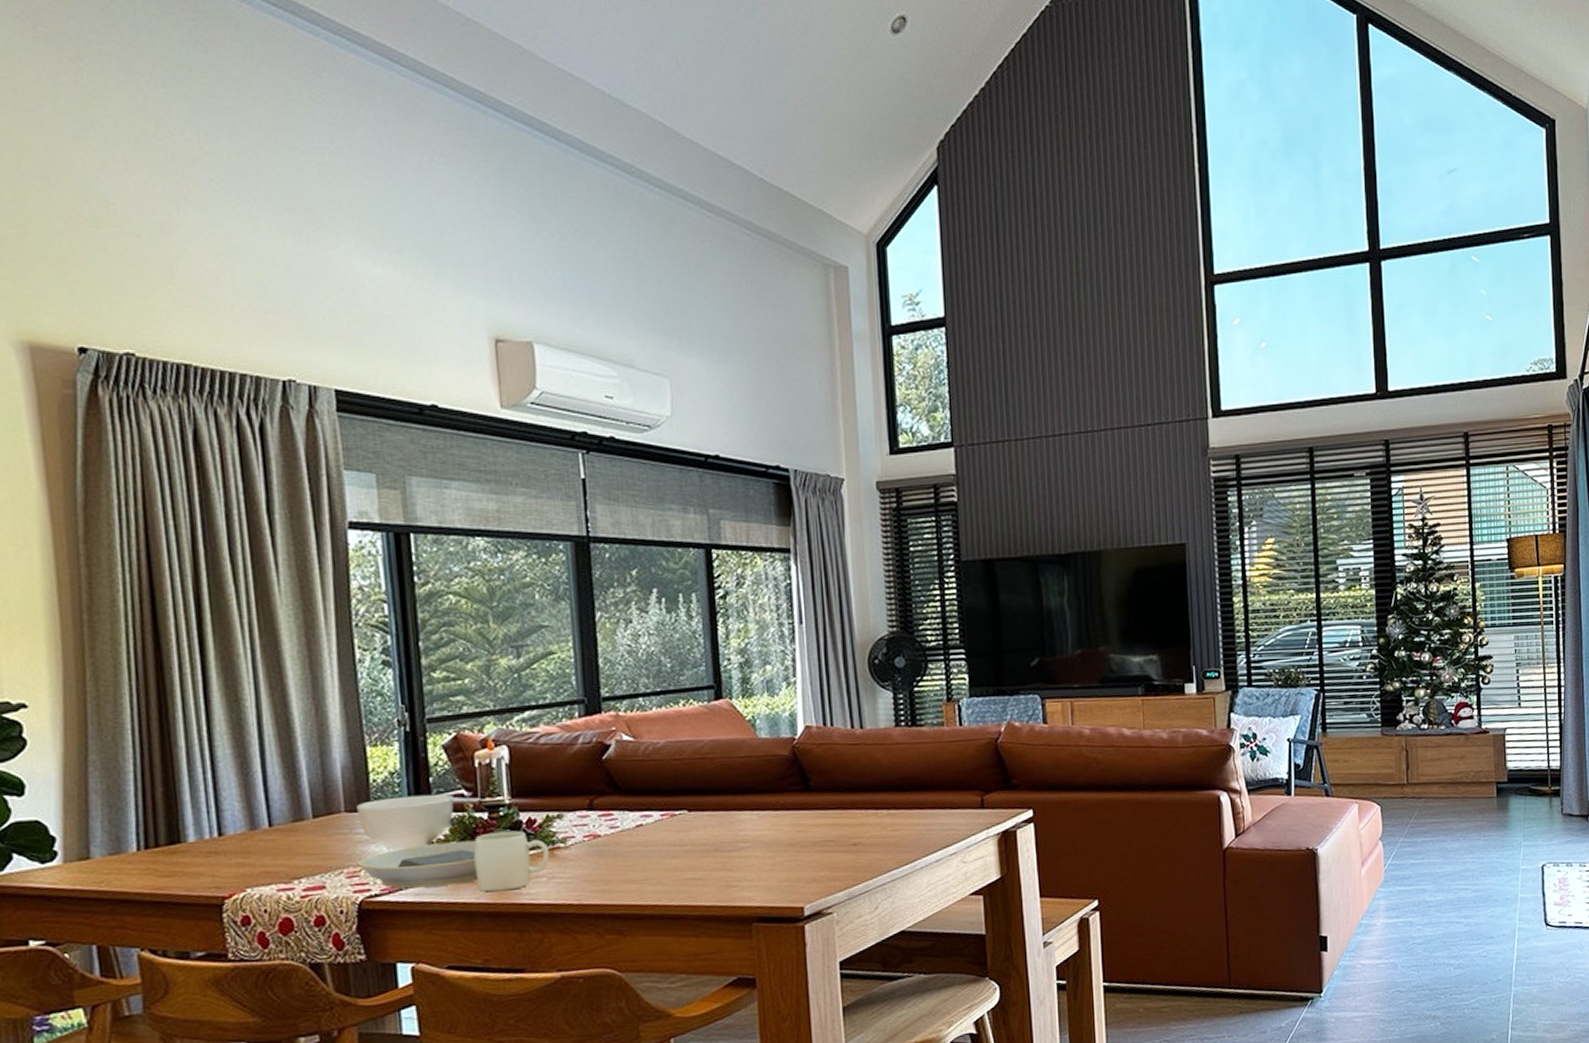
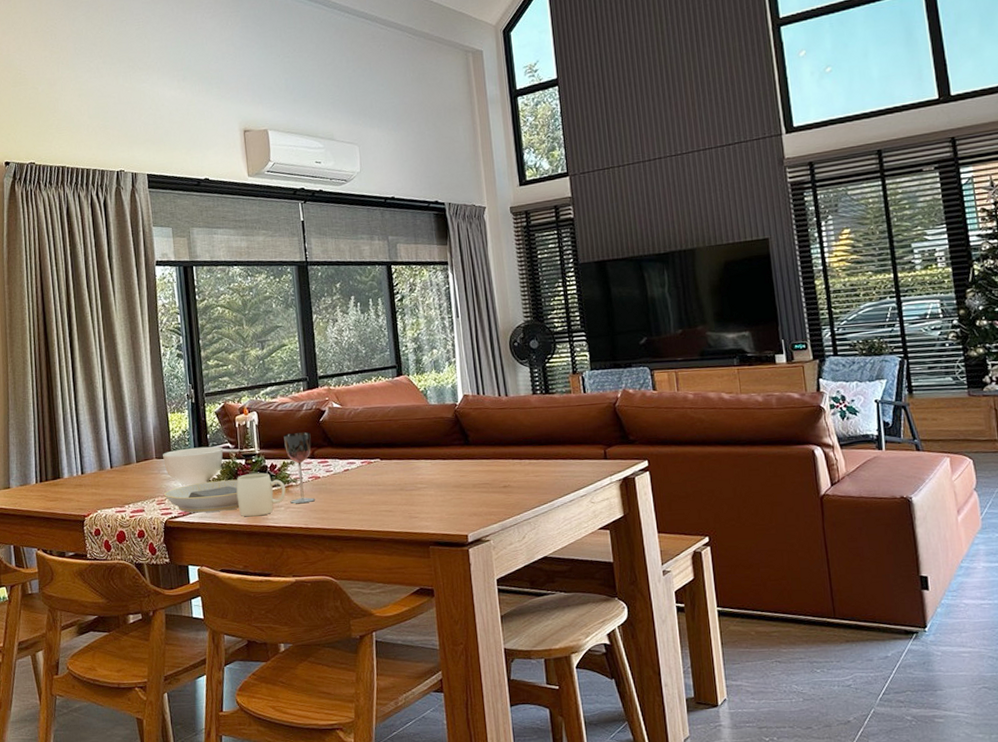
wineglass: none [548,774,592,872] -> present [283,432,315,503]

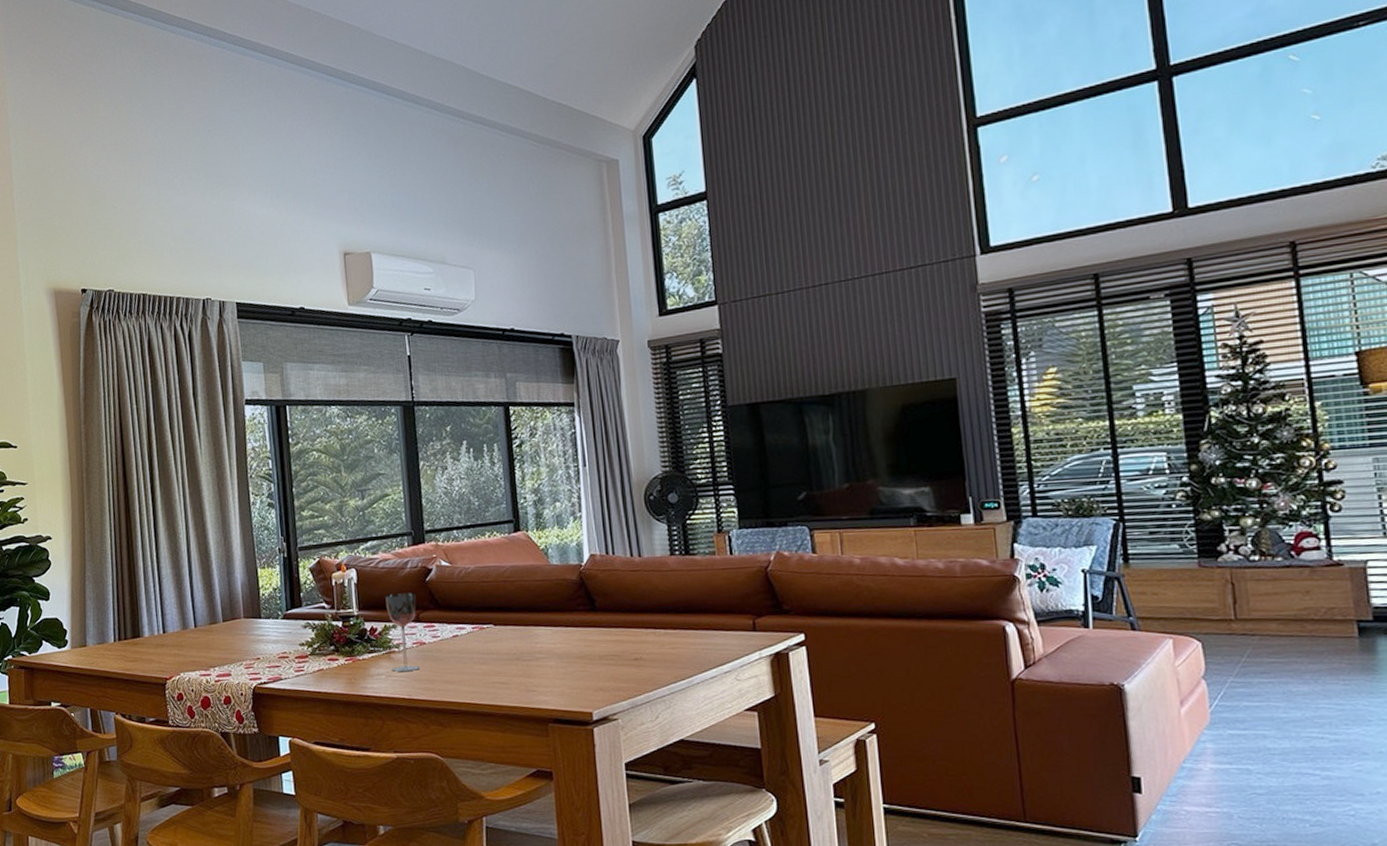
bowl: present [163,446,223,486] -> none [251,606,318,649]
plate: present [163,479,240,513] -> none [252,643,336,679]
mug: present [236,472,286,517] -> none [331,636,387,685]

